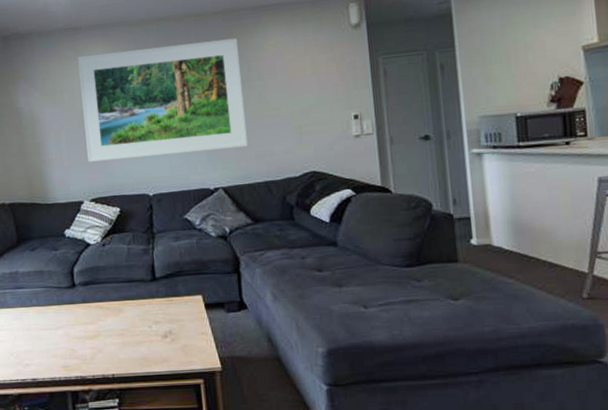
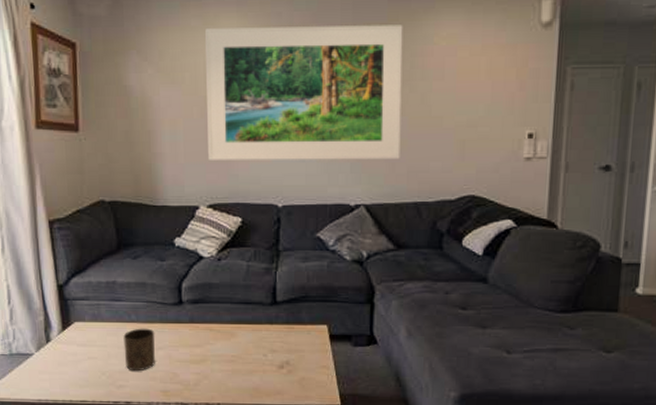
cup: none [27,310,55,351] -> present [123,328,155,372]

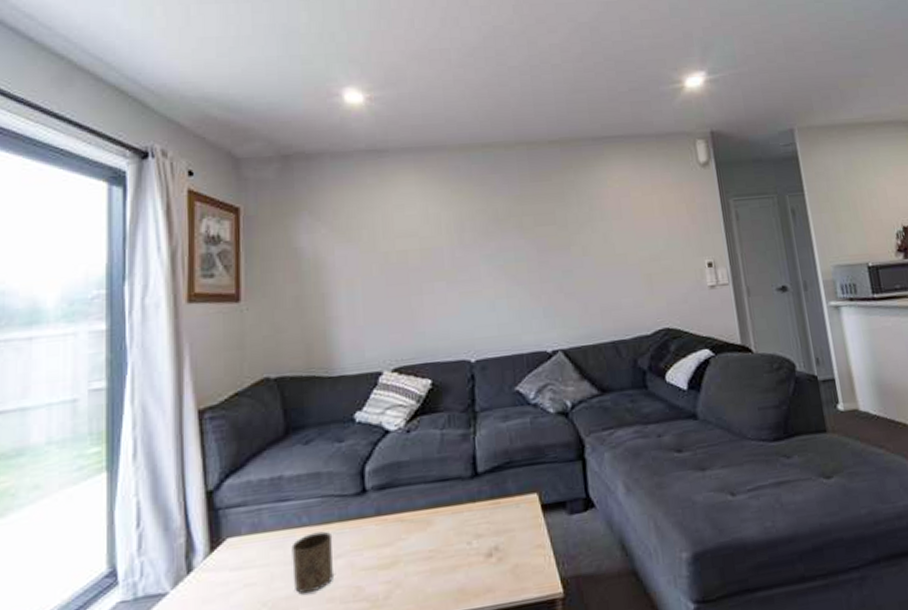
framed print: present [205,25,403,160] -> none [382,171,592,319]

